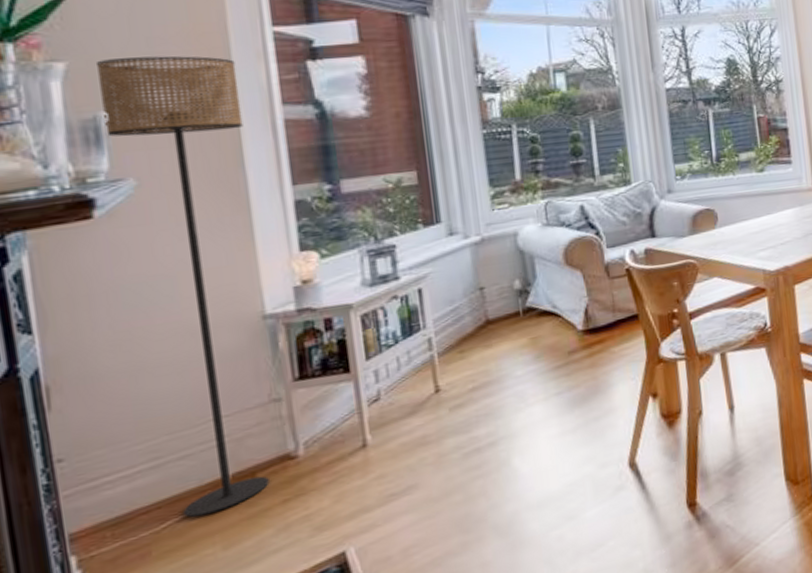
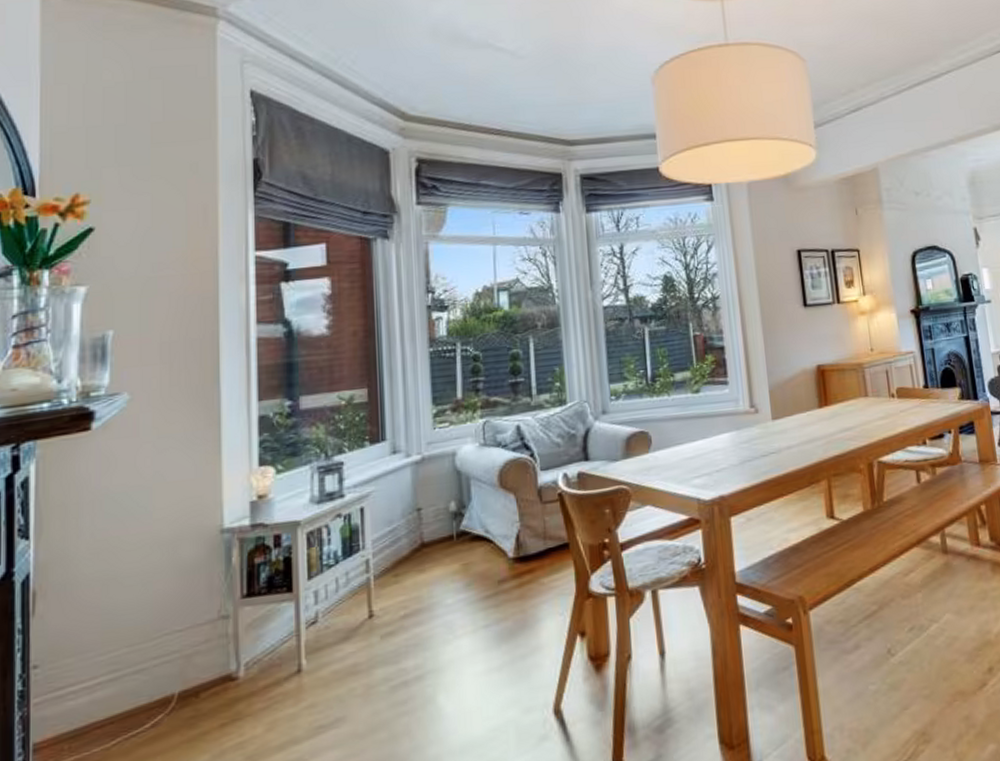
floor lamp: present [95,56,270,518] -> none [110,279,222,736]

